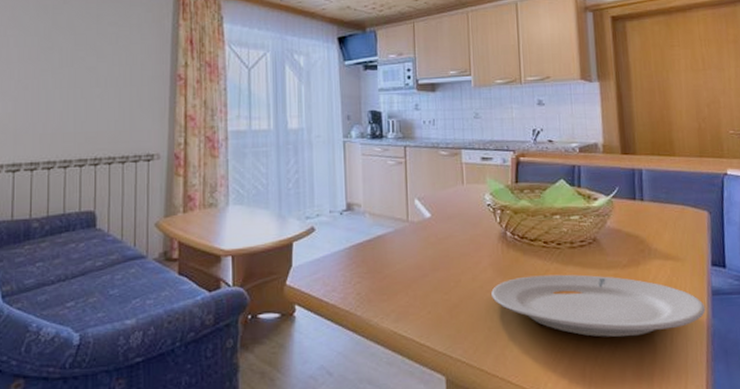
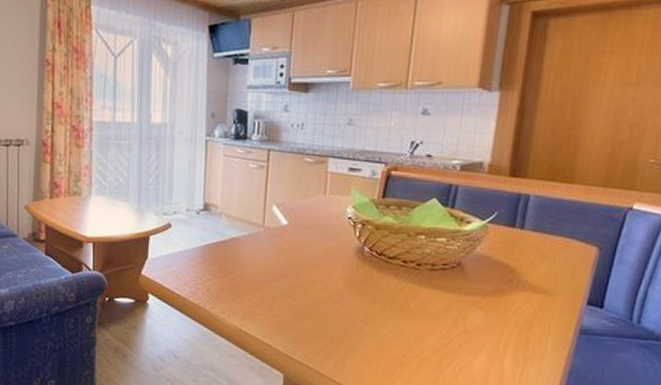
plate: present [491,274,706,337] -> none [339,292,569,363]

